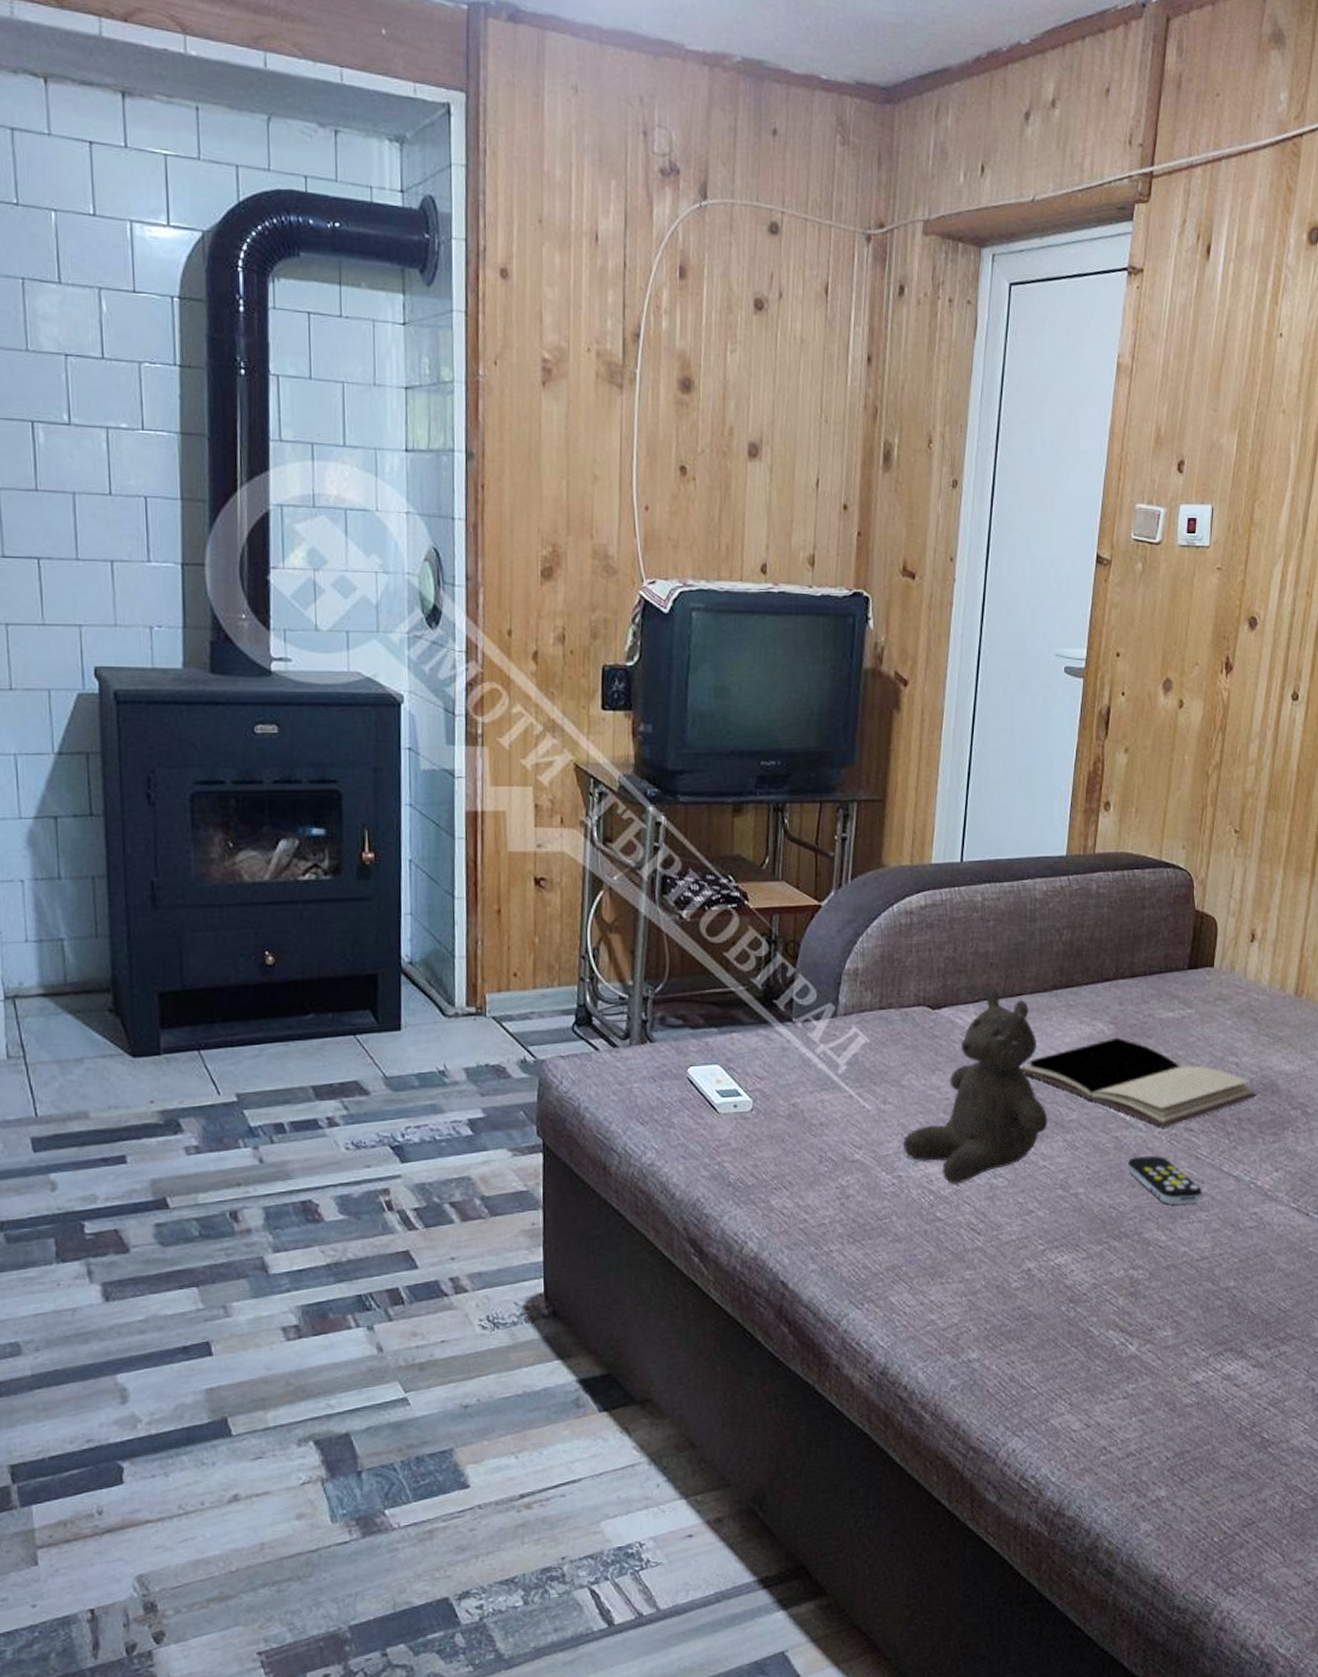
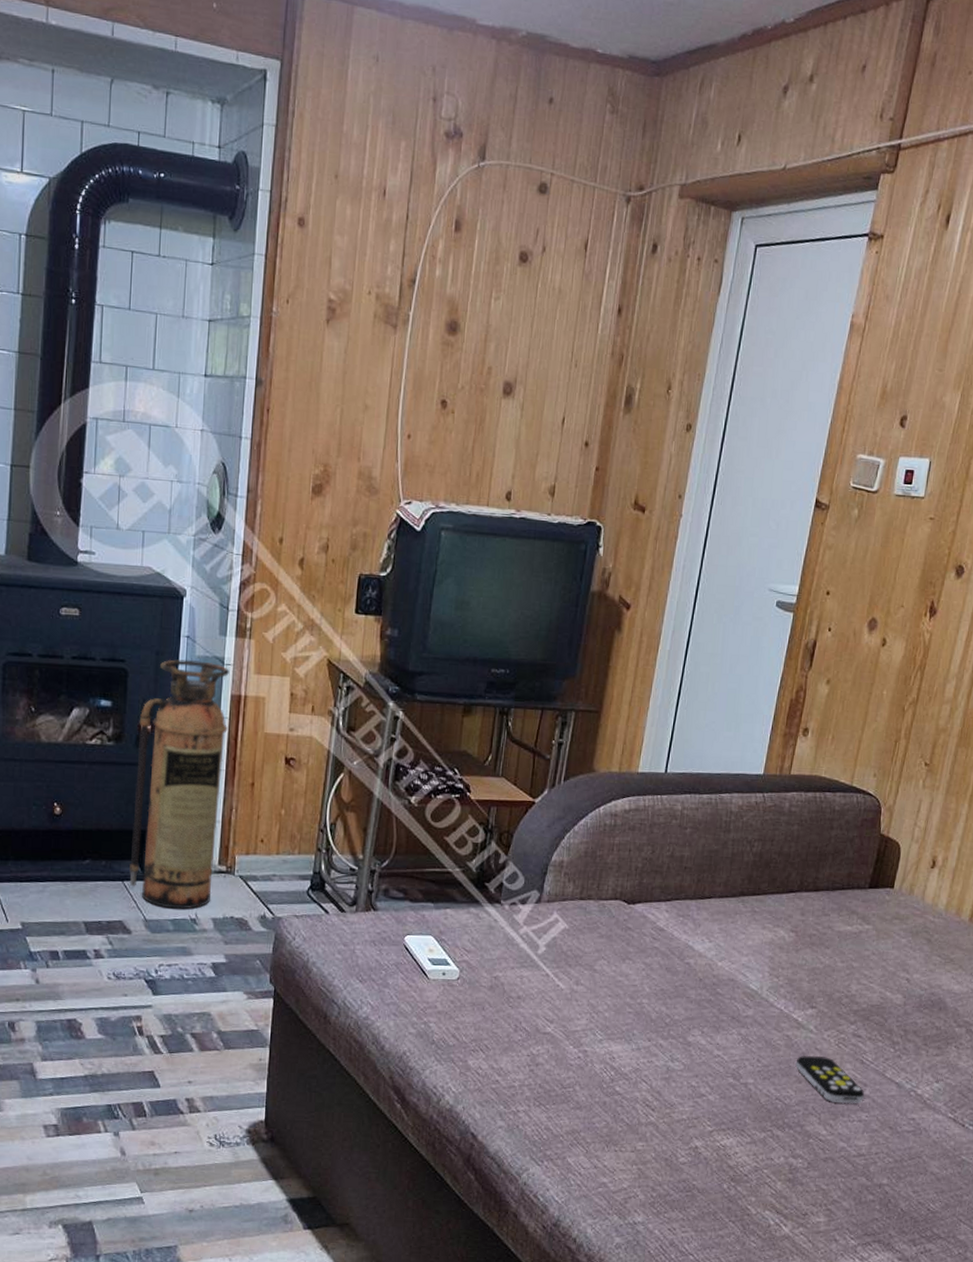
fire extinguisher: none [360,774,465,1062] -> present [129,659,229,909]
teddy bear: present [903,986,1048,1184] -> none [591,888,726,1064]
book: present [1020,1037,1258,1128] -> none [704,945,925,1032]

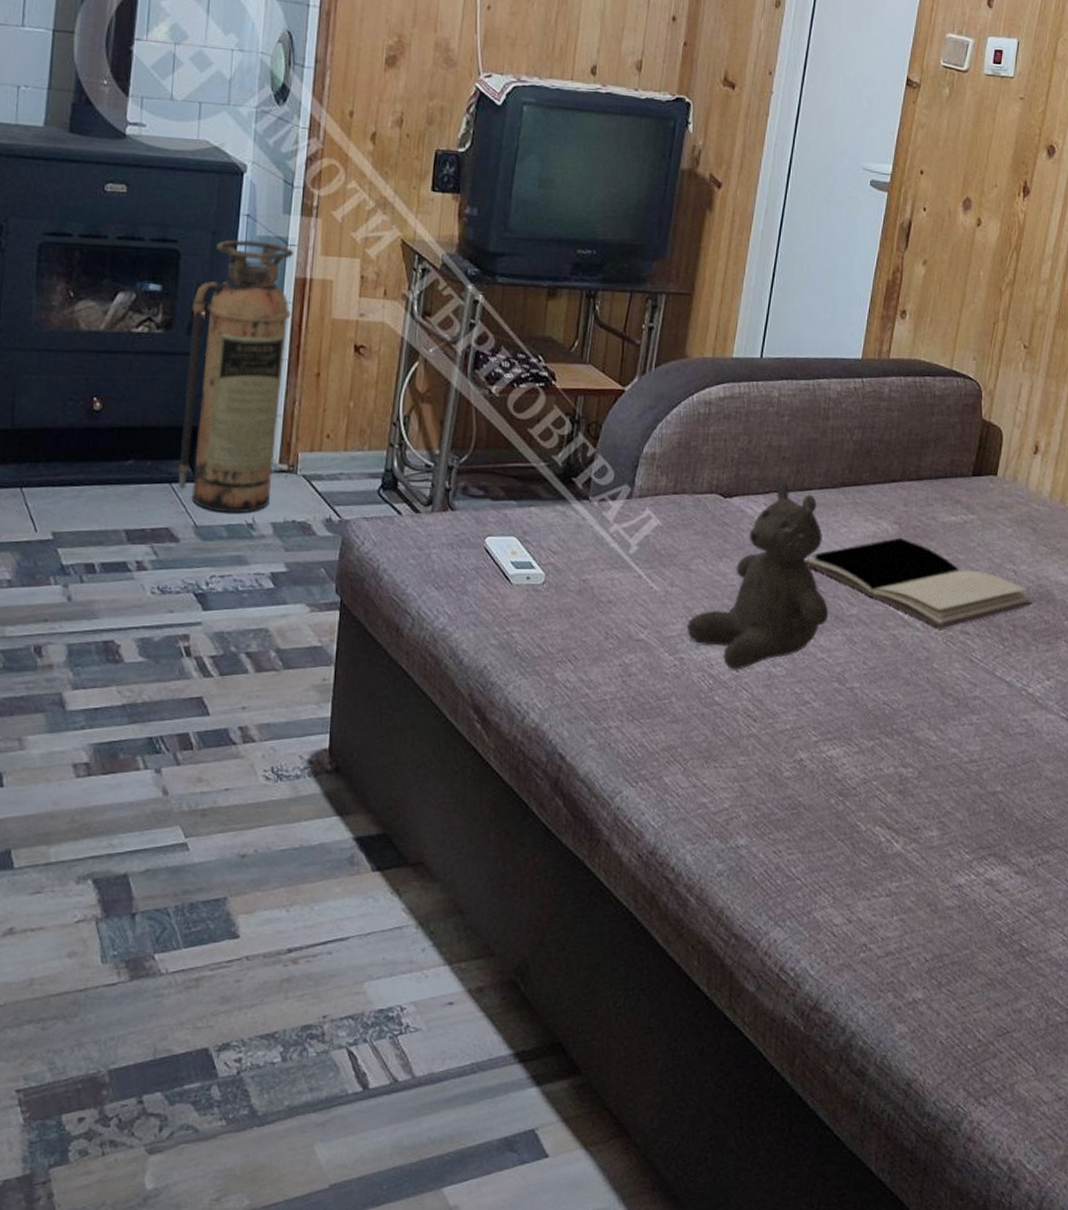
teddy bear: none [591,888,726,1064] -> present [687,479,829,670]
book: none [704,945,925,1032] -> present [805,537,1033,629]
remote control: present [795,1055,864,1104] -> none [903,655,974,706]

